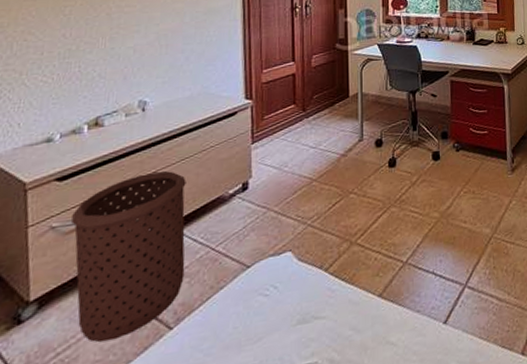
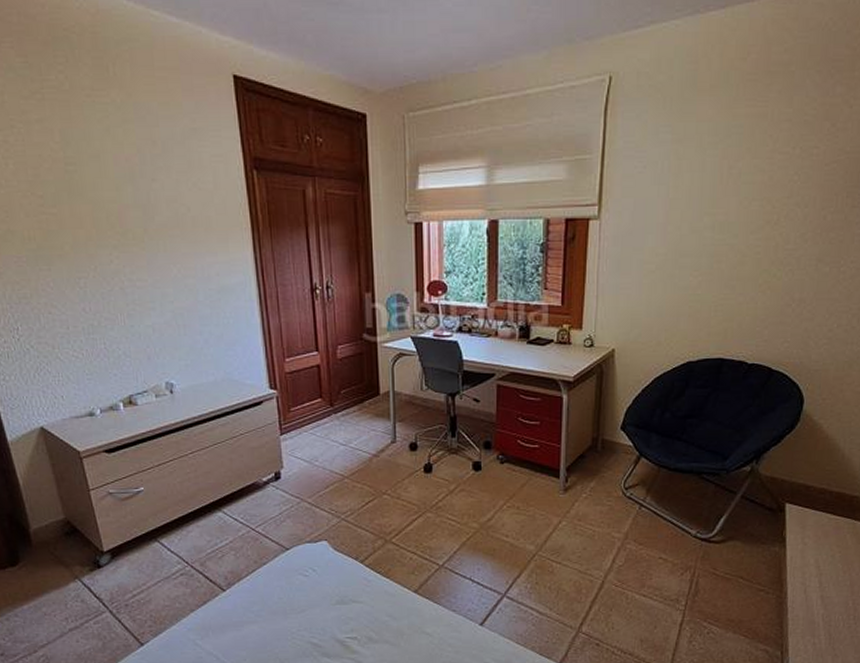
laundry basket: present [71,171,186,343] -> none [124,454,230,592]

